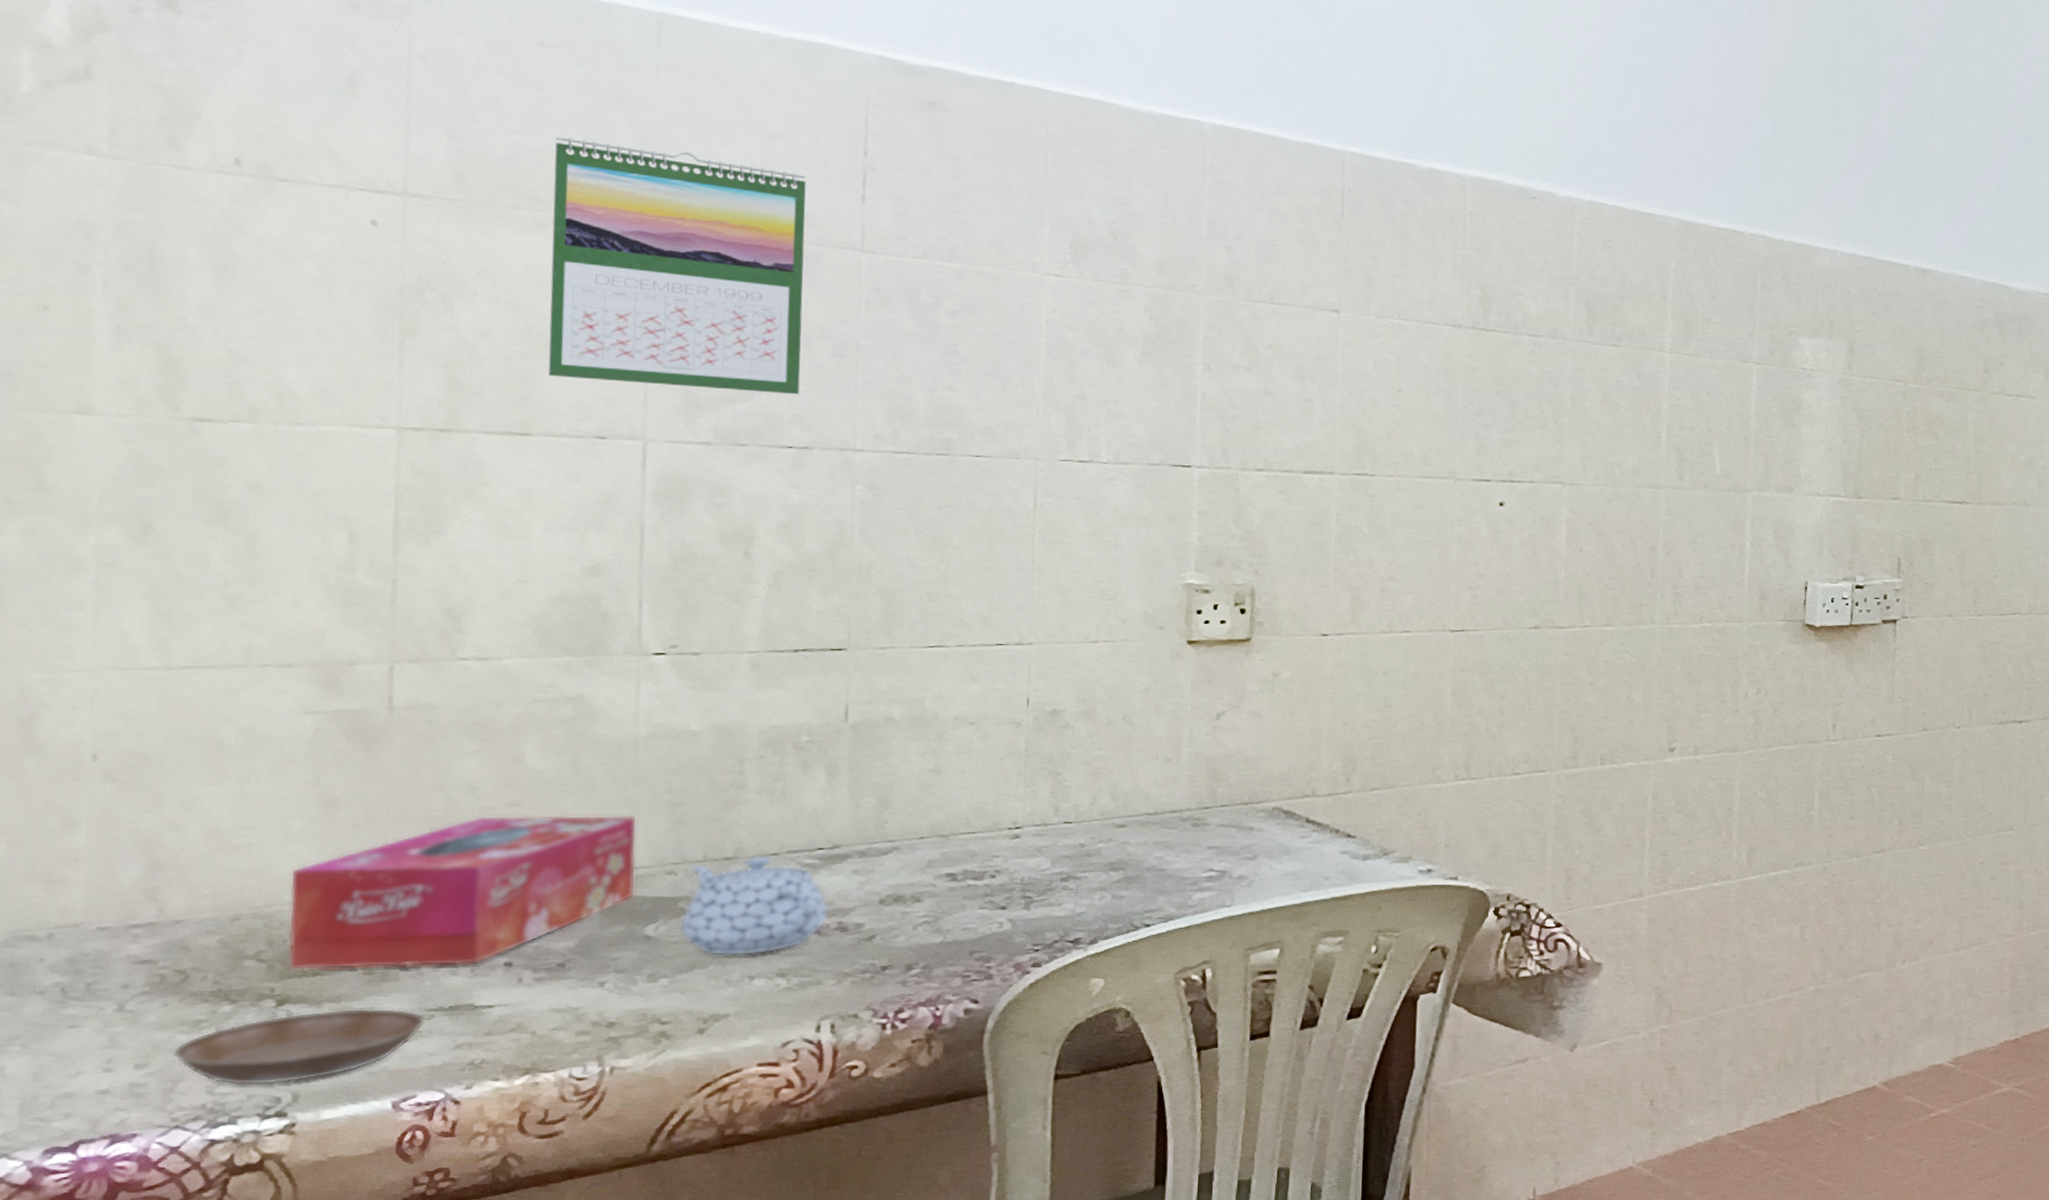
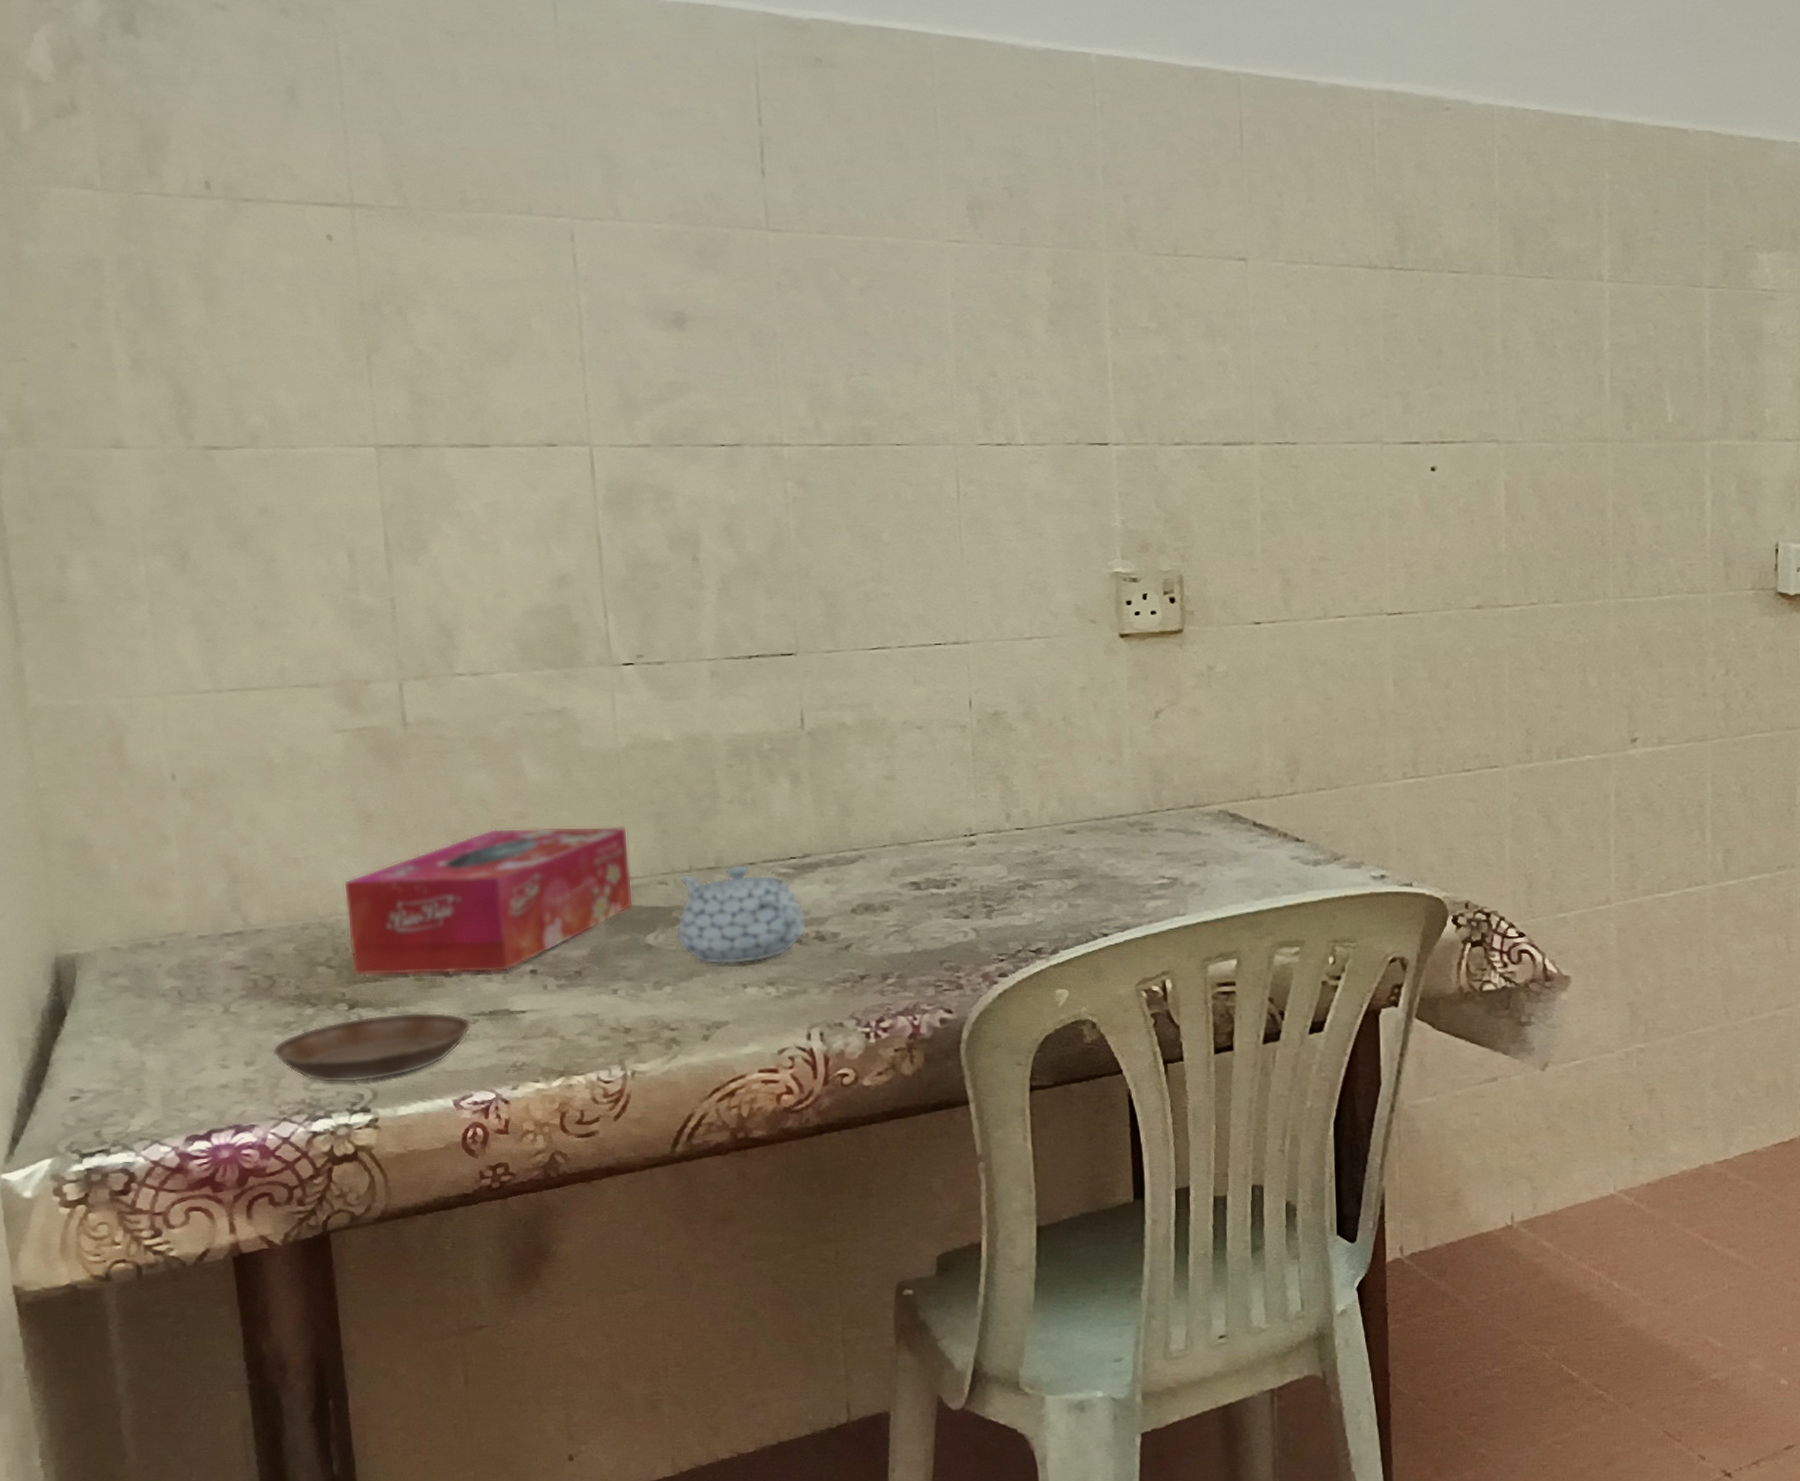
calendar: present [548,137,806,395] -> none [474,132,725,390]

